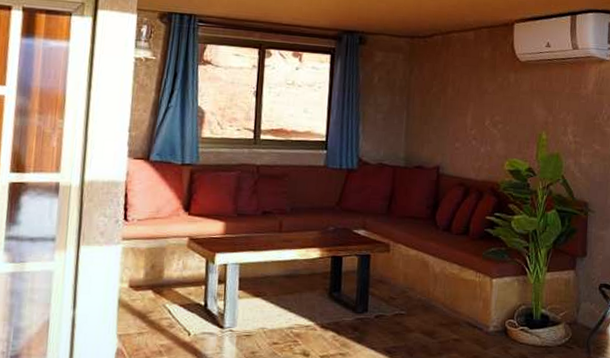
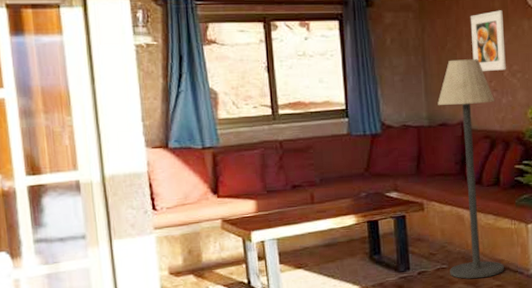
floor lamp: none [407,104,474,330] -> present [438,59,504,279]
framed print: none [456,60,491,120] -> present [470,10,506,72]

